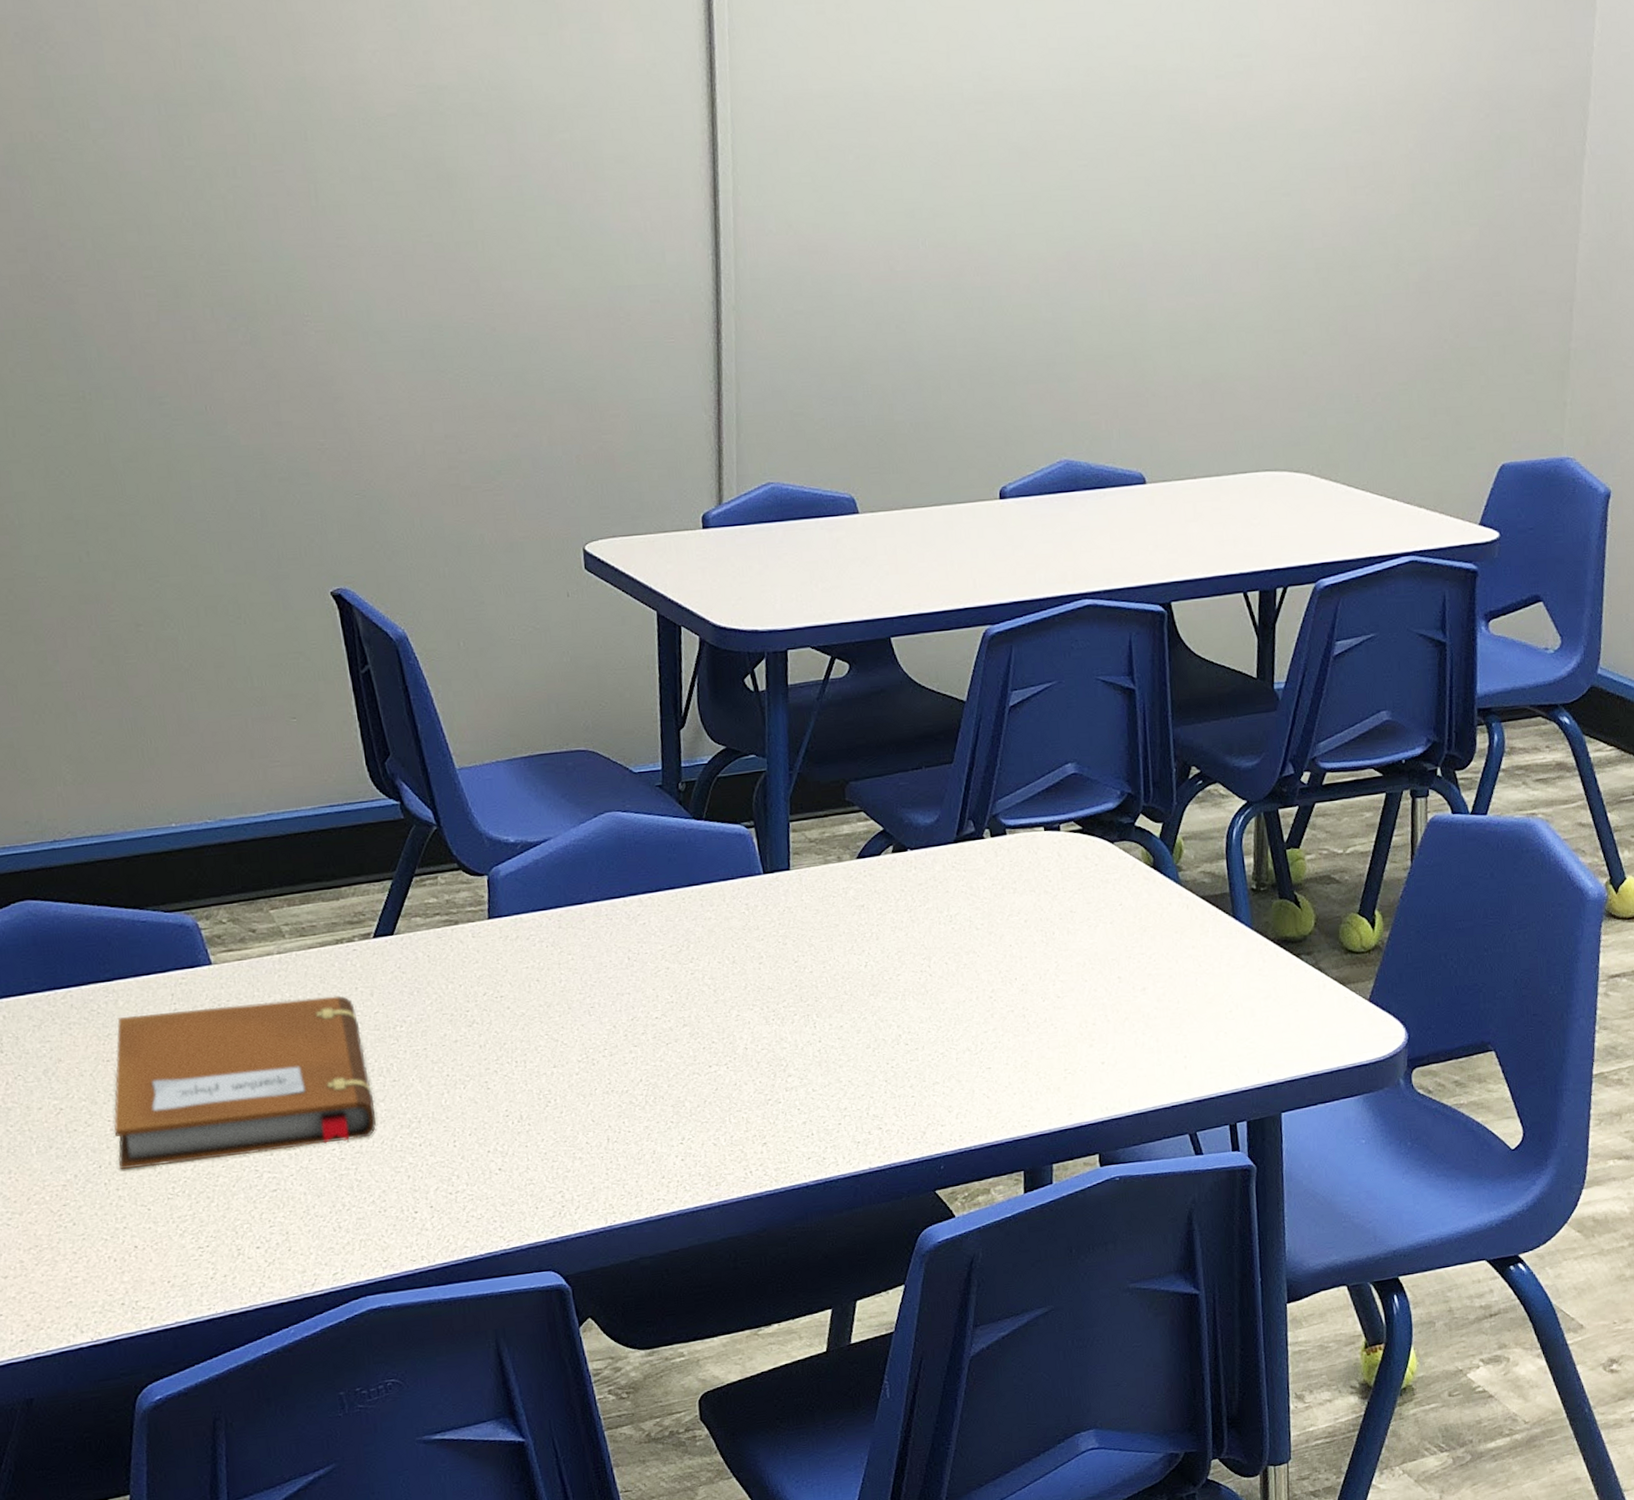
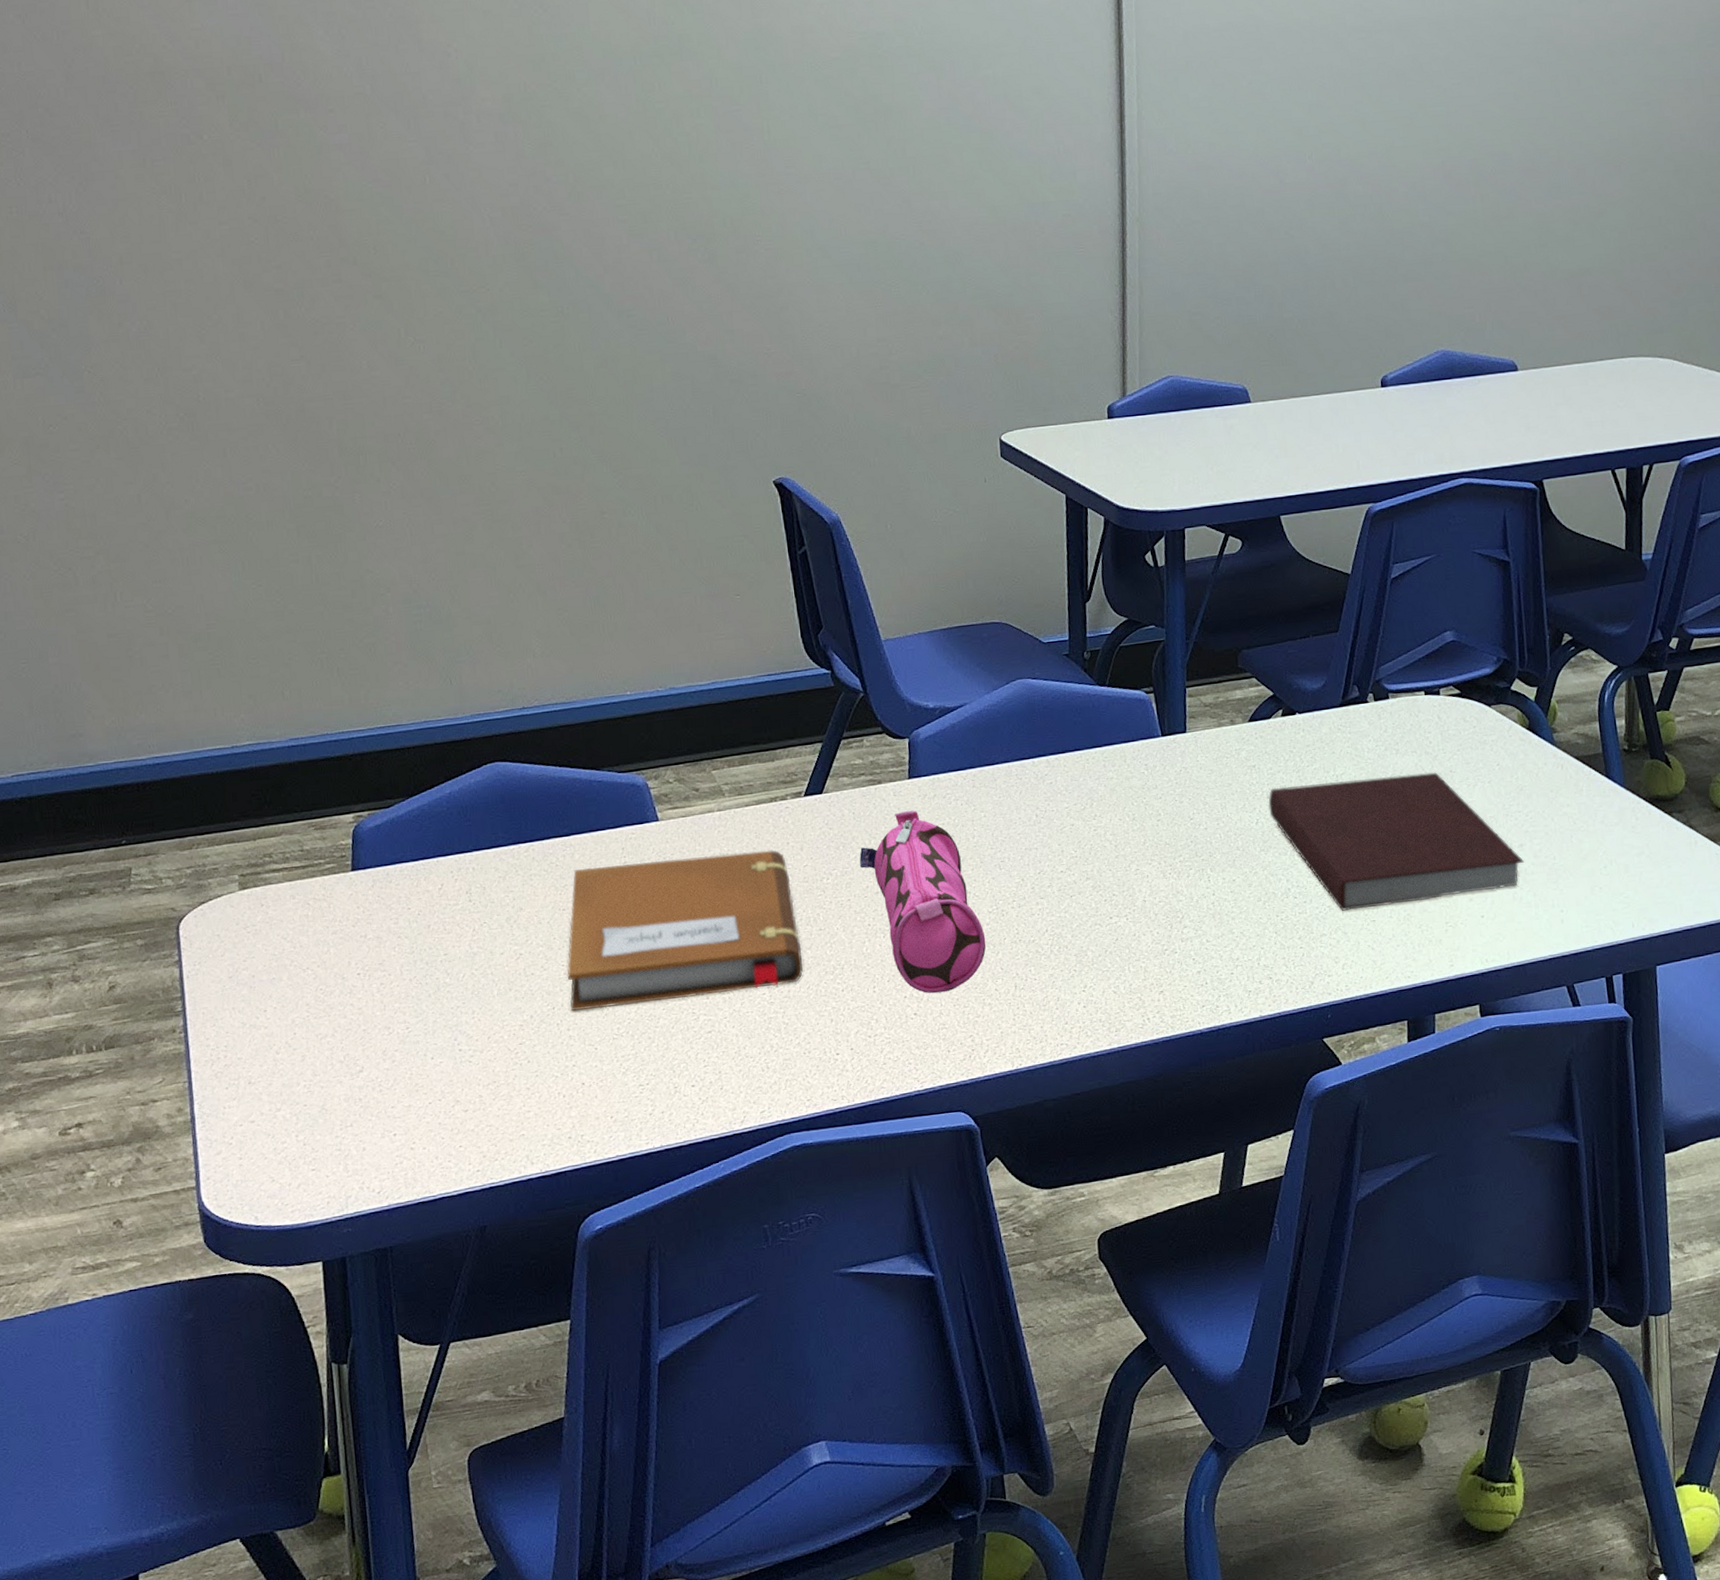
pencil case: none [435,953,576,1148] -> present [859,810,986,994]
notebook: none [877,912,1147,1058] -> present [1268,772,1525,911]

